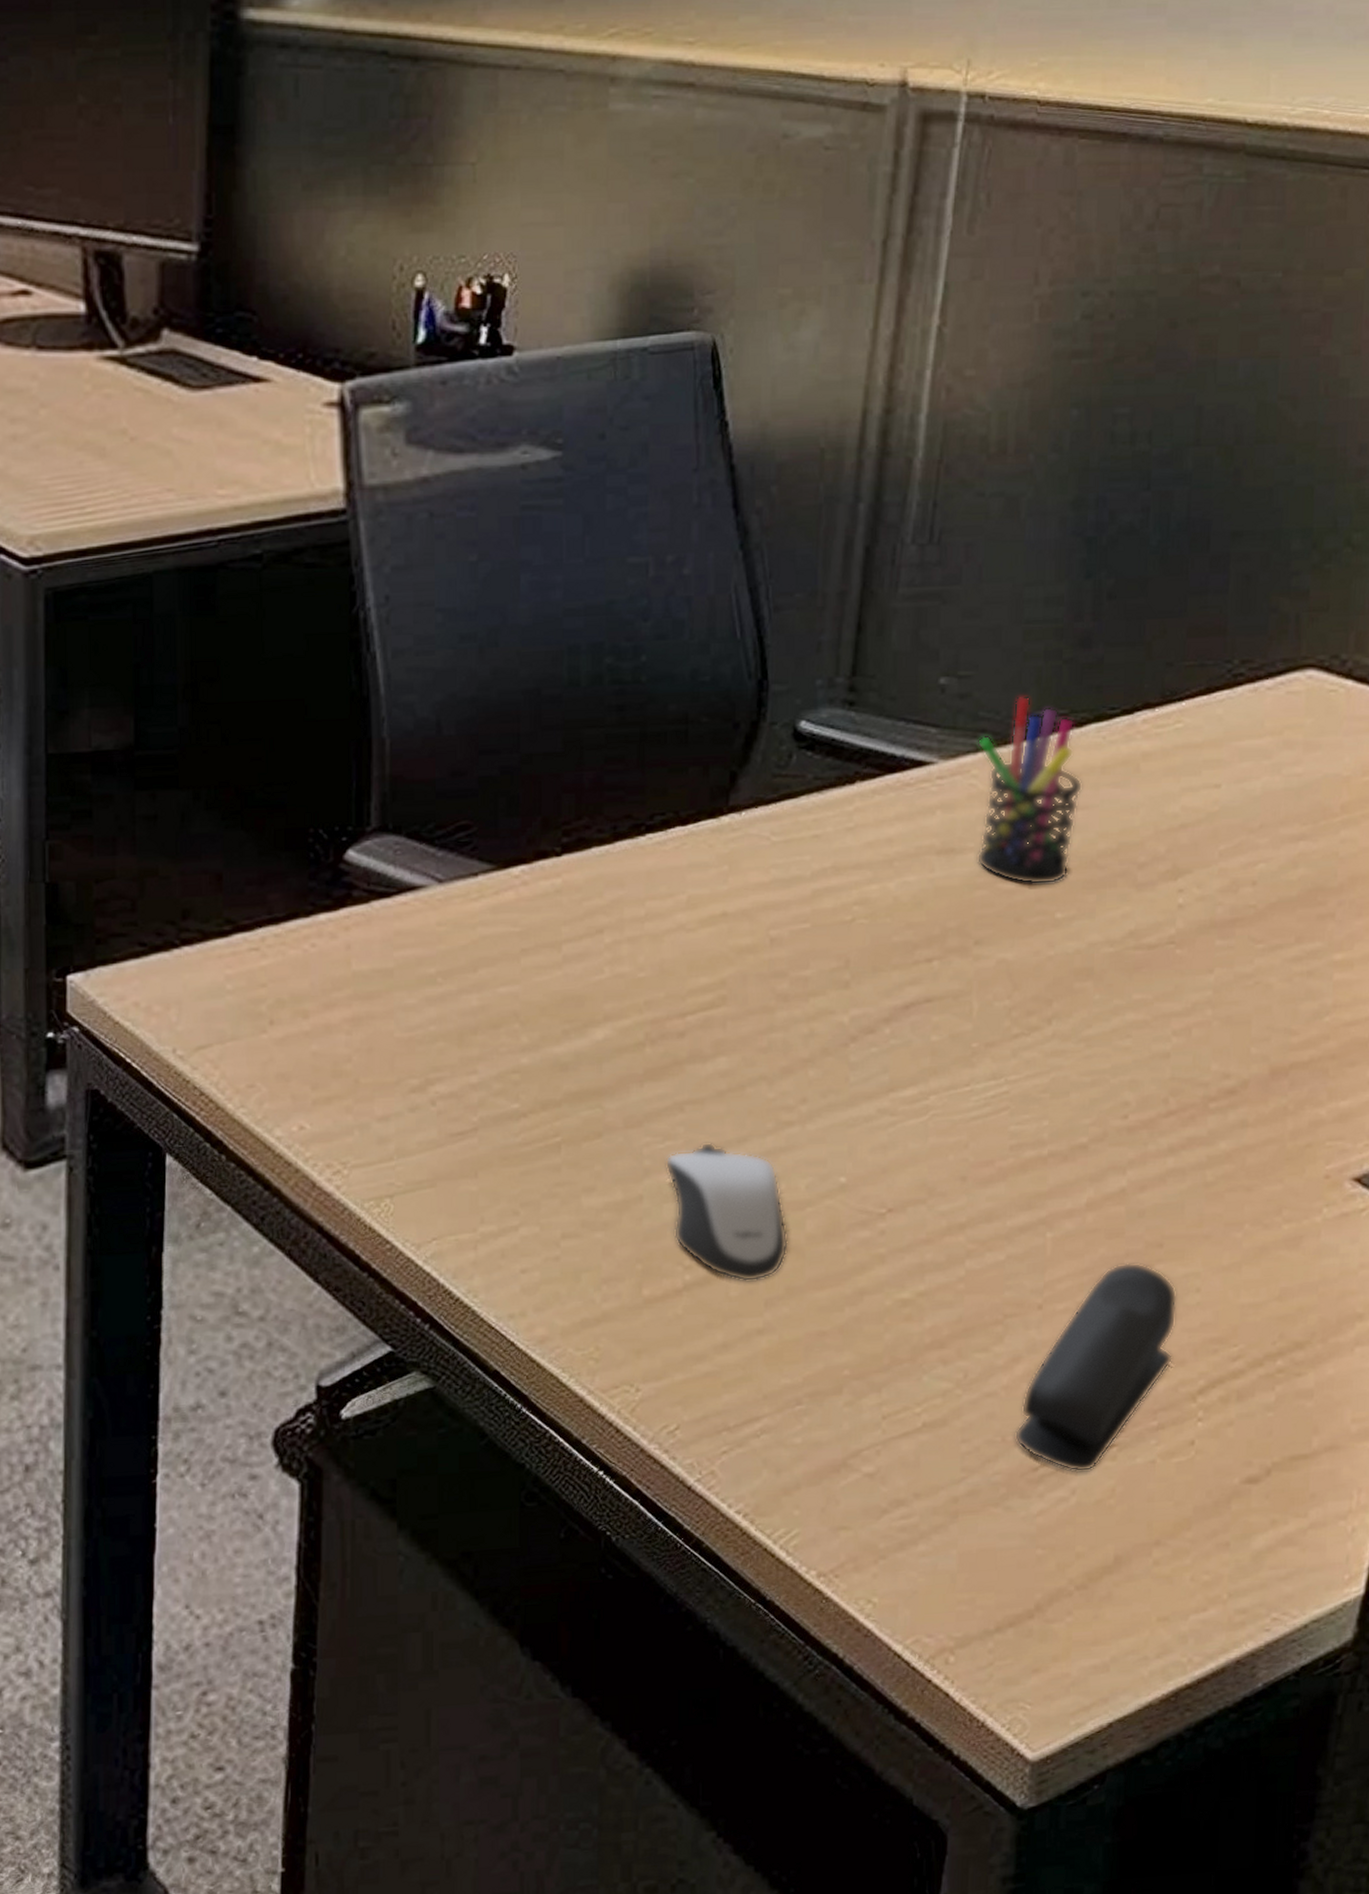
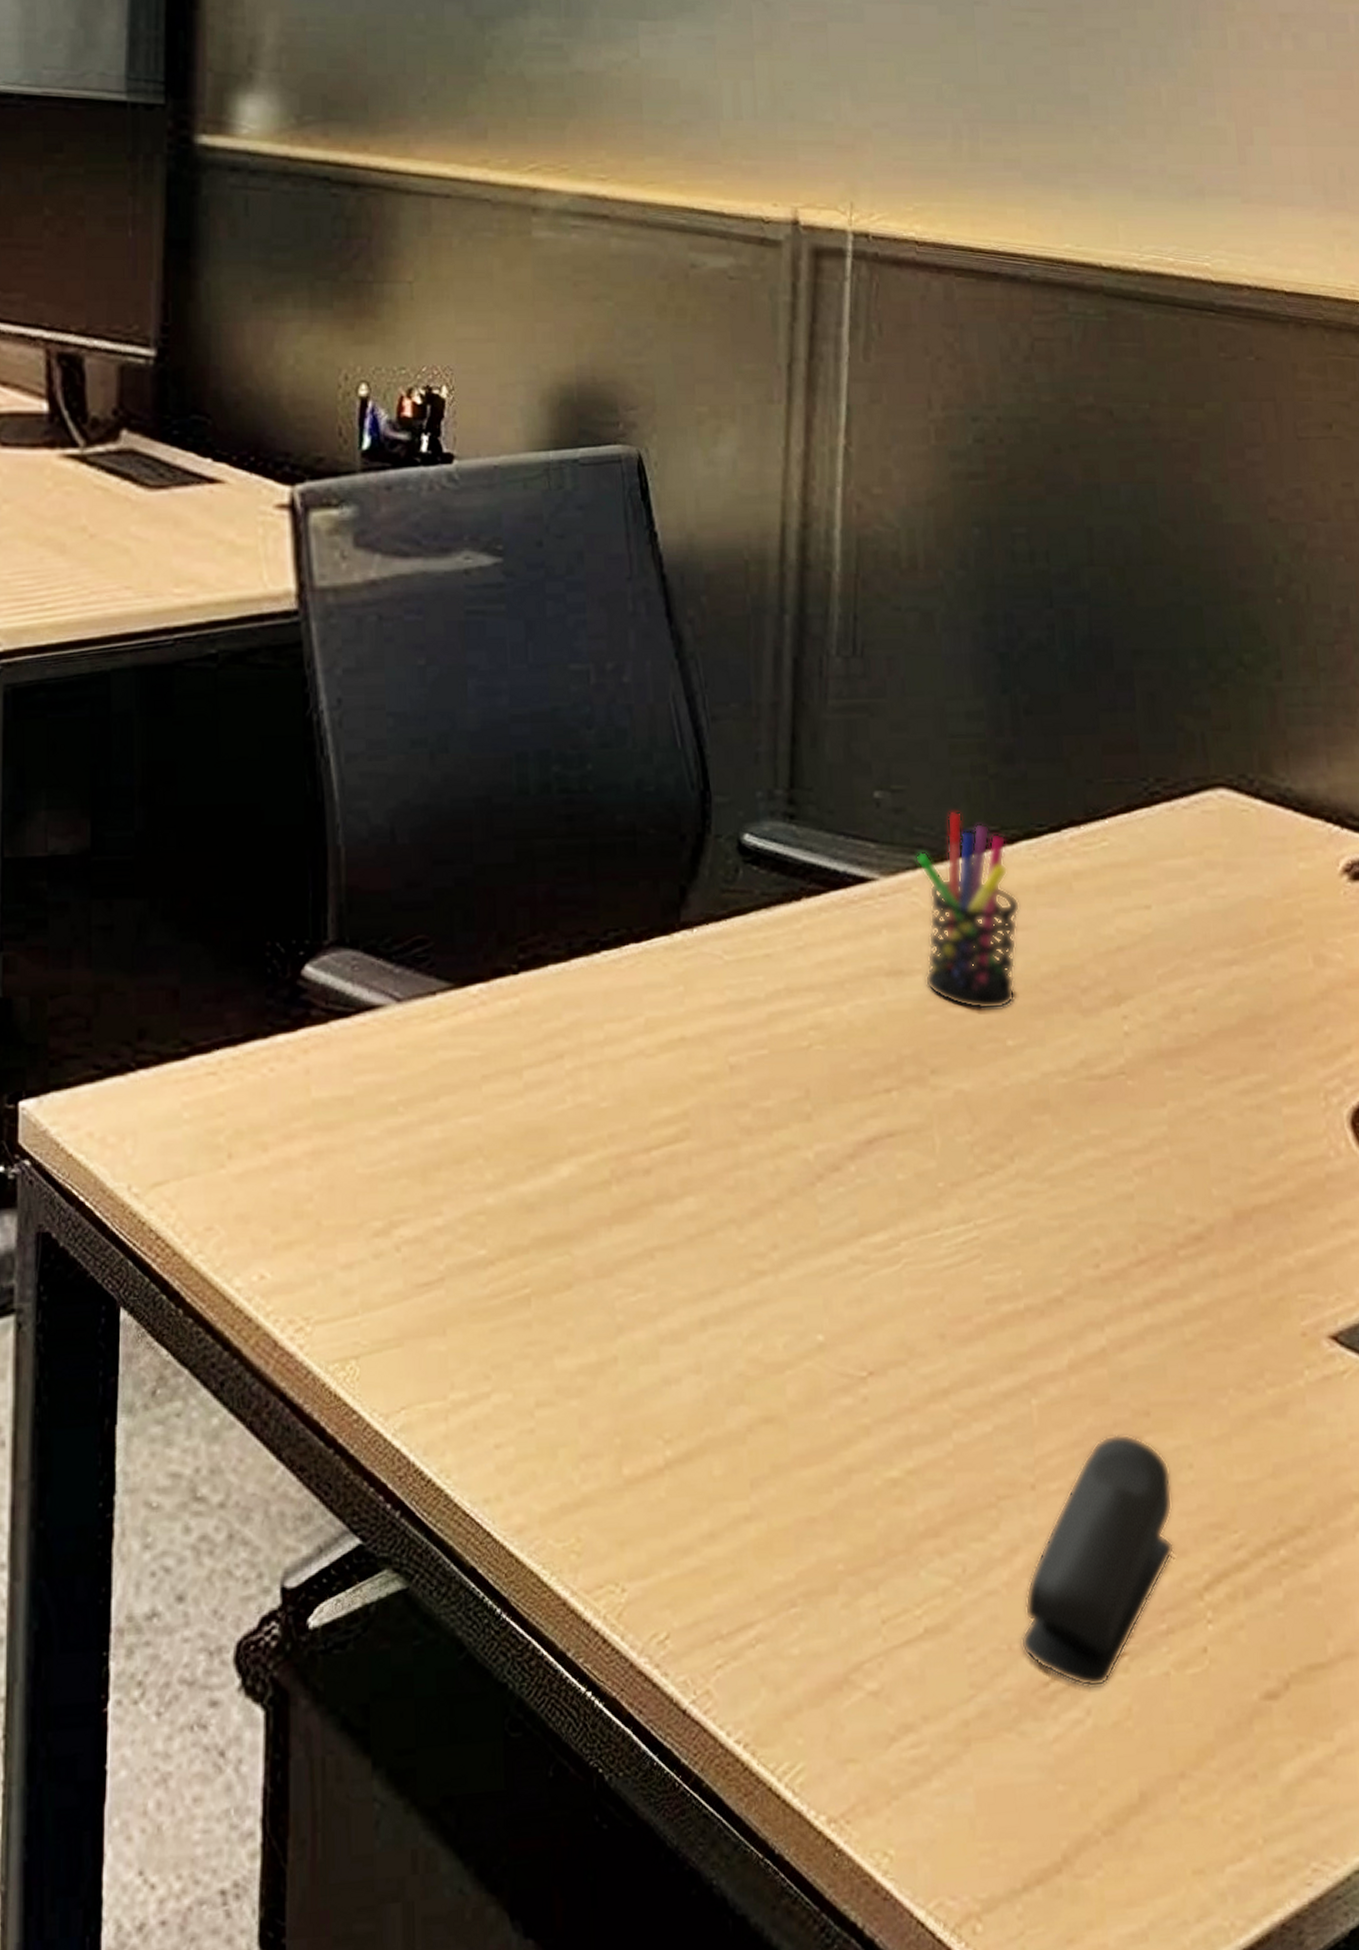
computer mouse: present [665,1142,788,1282] -> none [638,1294,770,1459]

